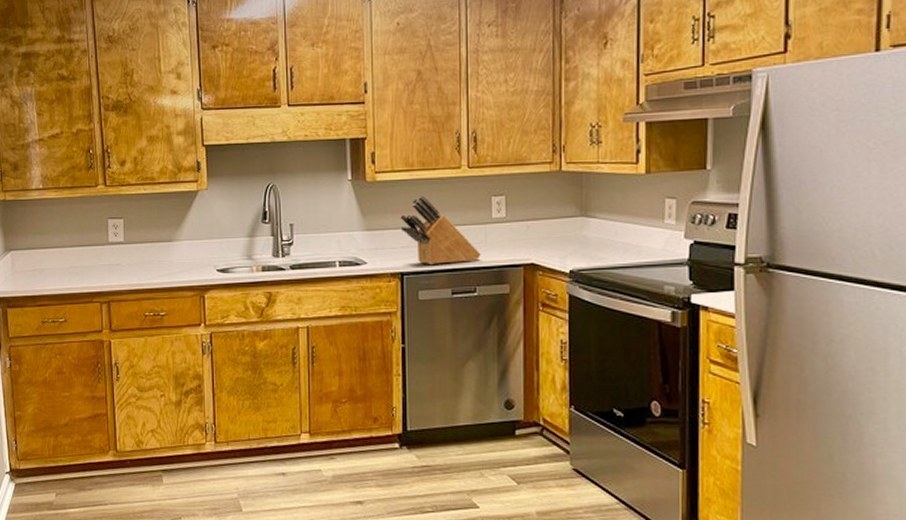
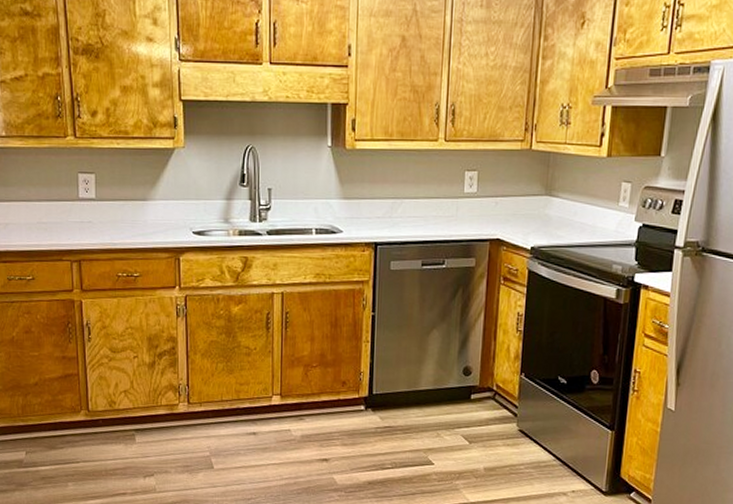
knife block: present [400,195,481,266] -> none [377,166,451,237]

